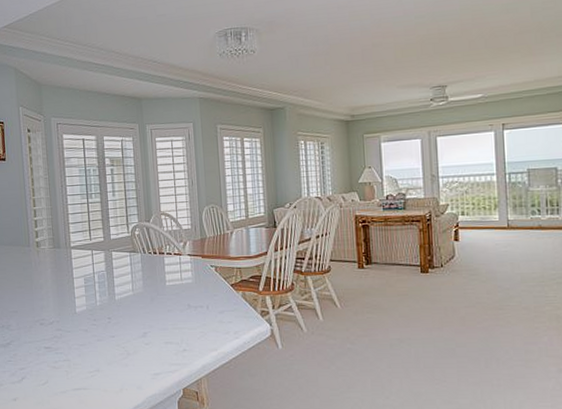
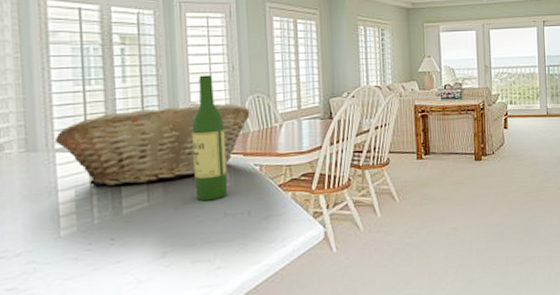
fruit basket: none [70,213,207,277] -> present [54,103,250,186]
wine bottle: none [162,189,191,294] -> present [192,74,228,201]

